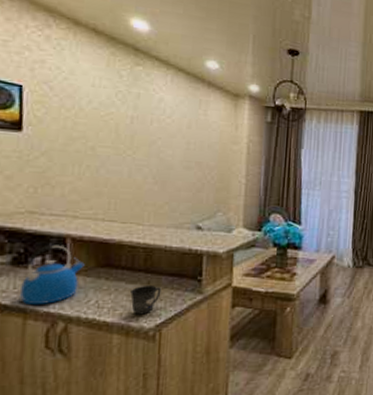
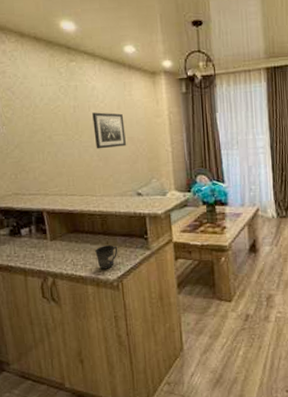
kettle: present [20,244,85,306] -> none [19,217,59,266]
wall art: none [152,127,194,171] -> present [92,112,126,149]

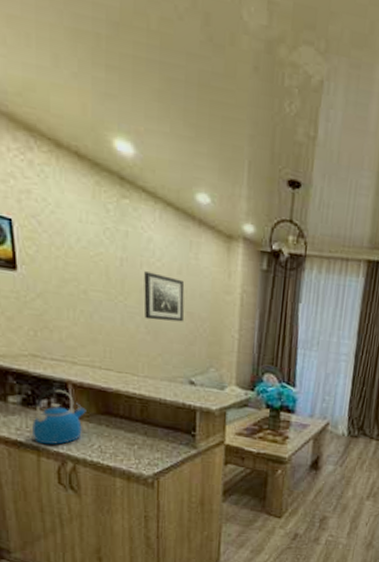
kettle: none [19,217,59,266] -> present [32,388,86,445]
mug: present [95,245,118,270] -> none [129,435,158,463]

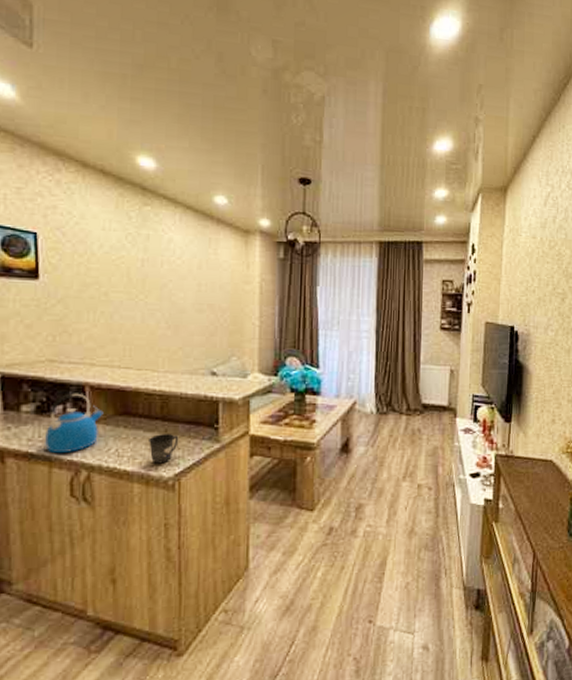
mug: none [129,435,158,463] -> present [149,434,179,464]
wall art: present [144,271,185,322] -> none [164,270,205,315]

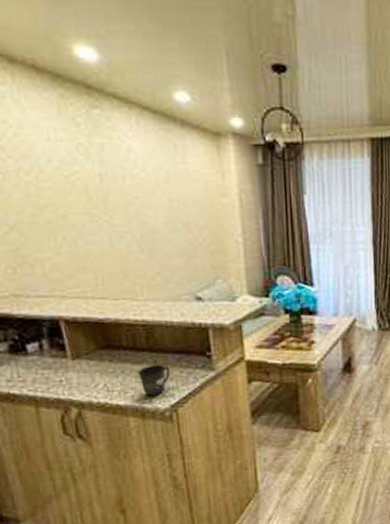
kettle: present [45,393,104,454] -> none [24,328,85,393]

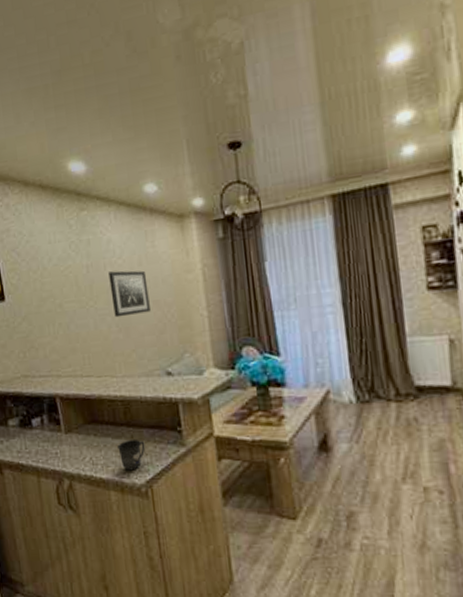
wall art: none [128,185,179,237] -> present [108,270,151,318]

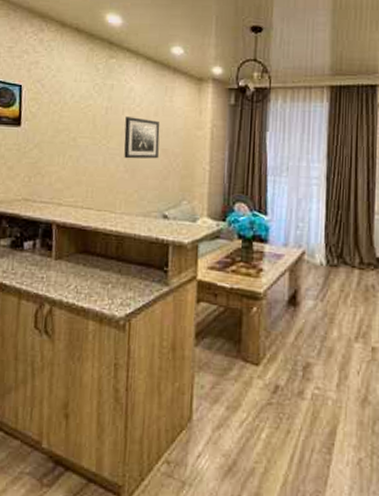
mug: present [117,440,146,471] -> none [104,274,131,303]

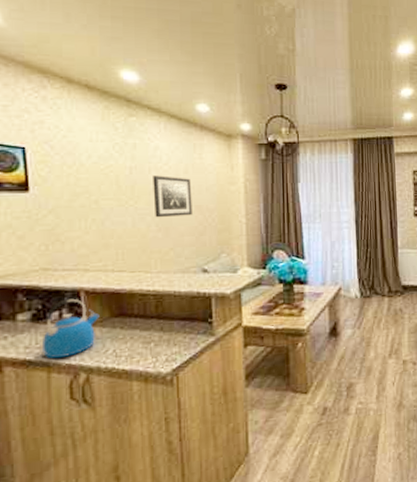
kettle: none [16,230,67,287] -> present [43,298,100,359]

